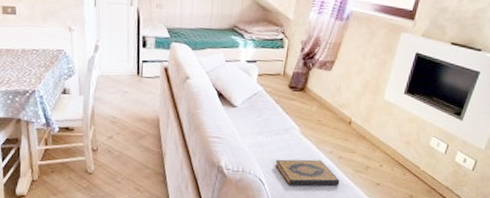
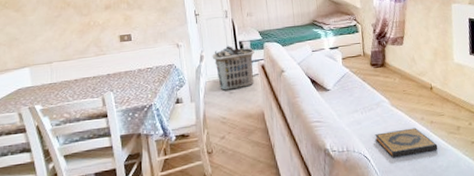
clothes hamper: none [109,39,159,89] -> present [212,46,255,91]

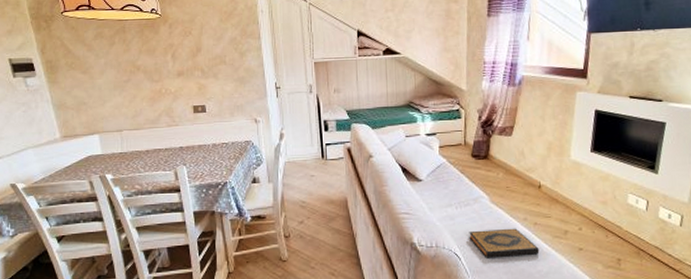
clothes hamper: present [212,46,255,91] -> none [293,125,340,173]

